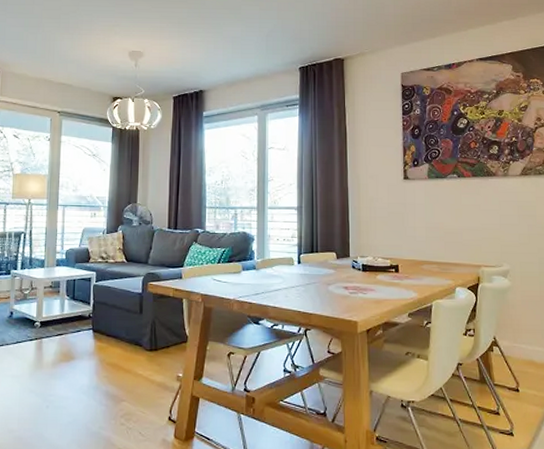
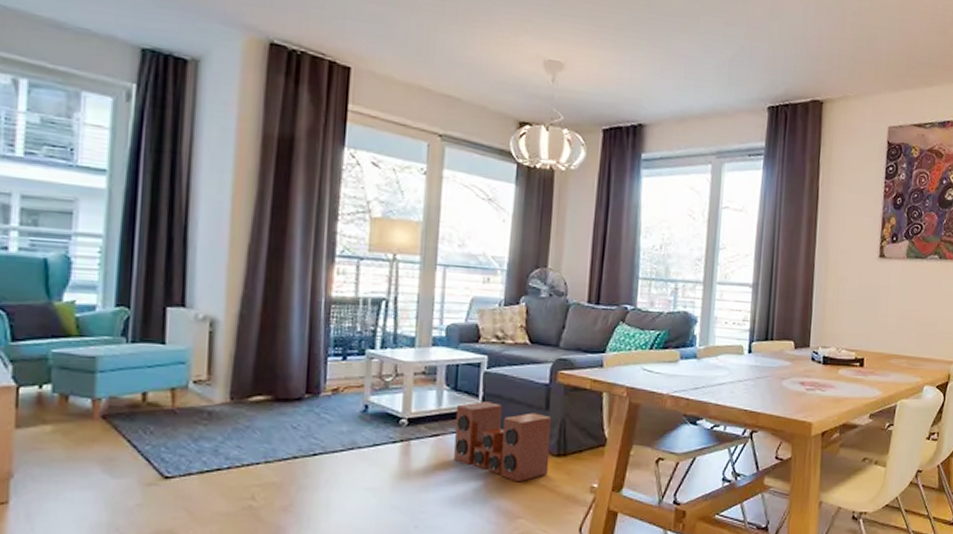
speaker: none [74,308,145,372] -> present [454,401,552,483]

